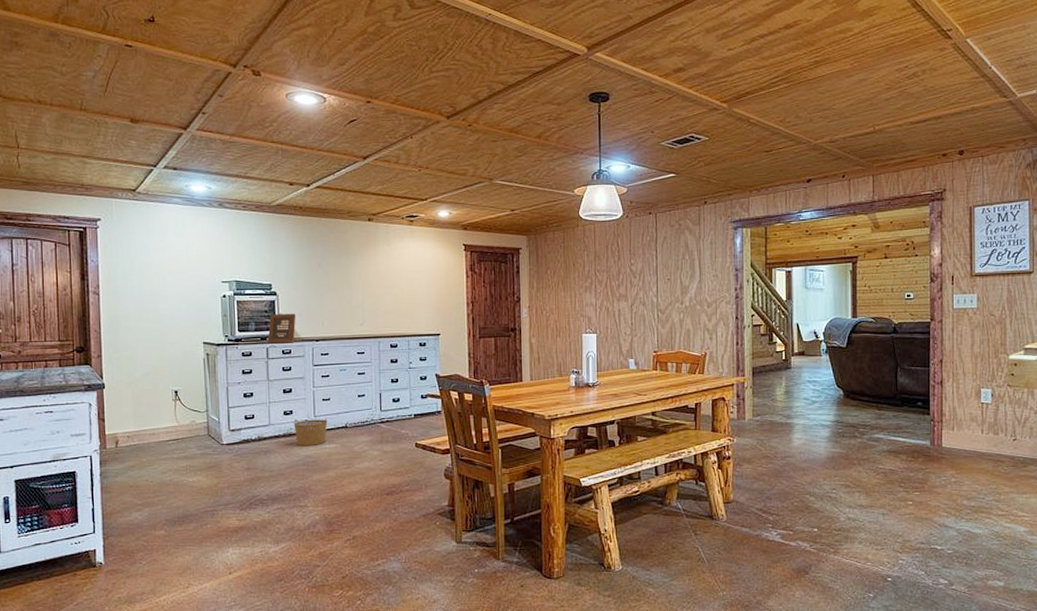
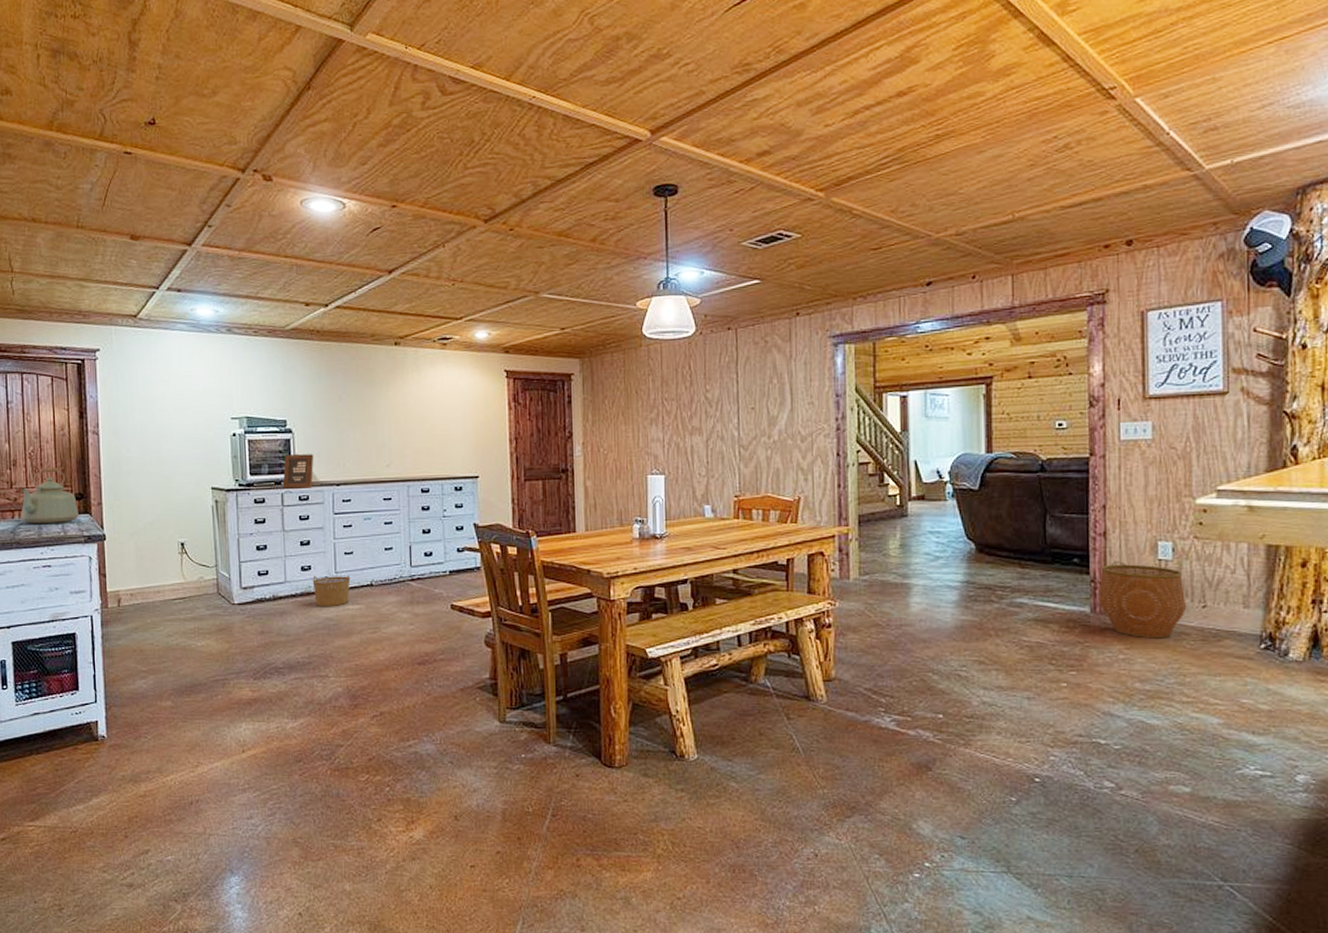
kettle: none [23,323,80,375] -> present [20,466,79,525]
basket: none [936,404,1002,466] -> present [1098,561,1187,639]

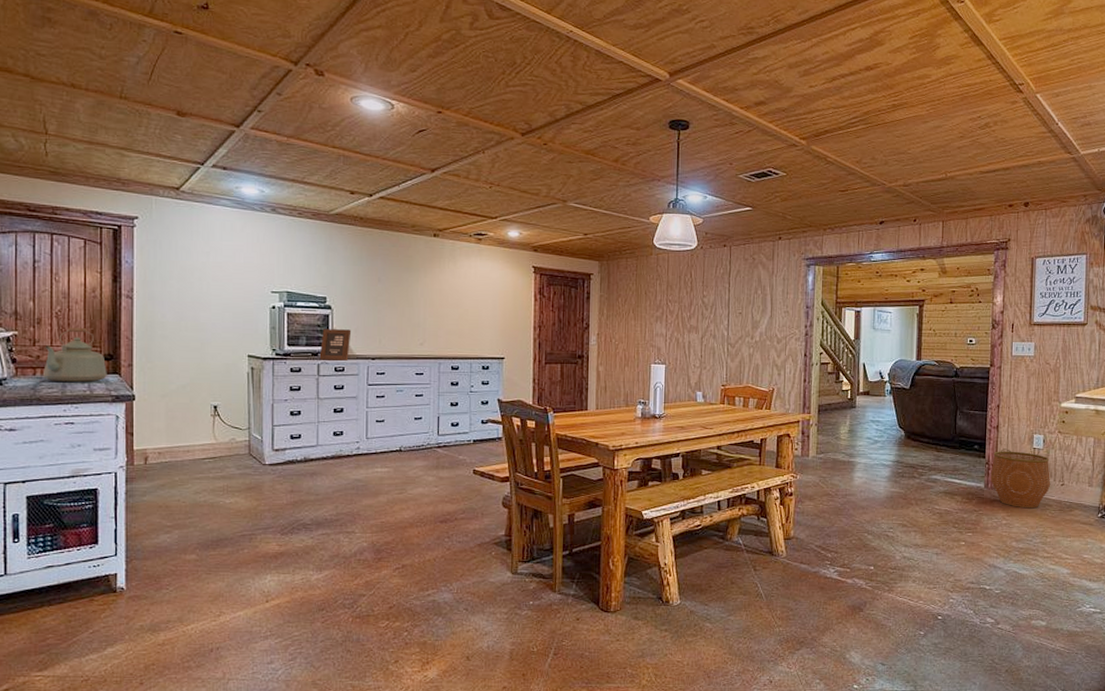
basket: present [312,574,351,607] -> none [344,440,381,470]

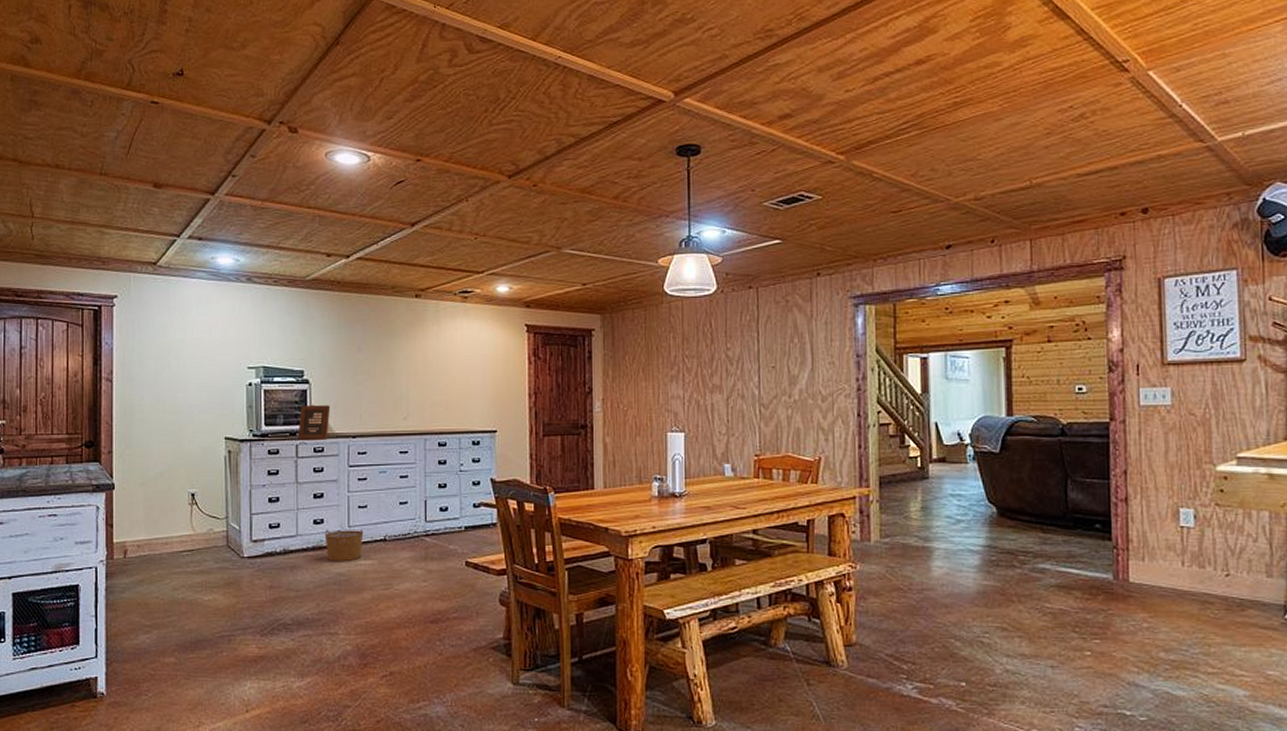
kettle: present [42,327,107,383] -> none [27,413,88,473]
basket: none [344,440,381,470] -> present [324,529,364,562]
basket: present [990,449,1051,509] -> none [1121,528,1210,607]

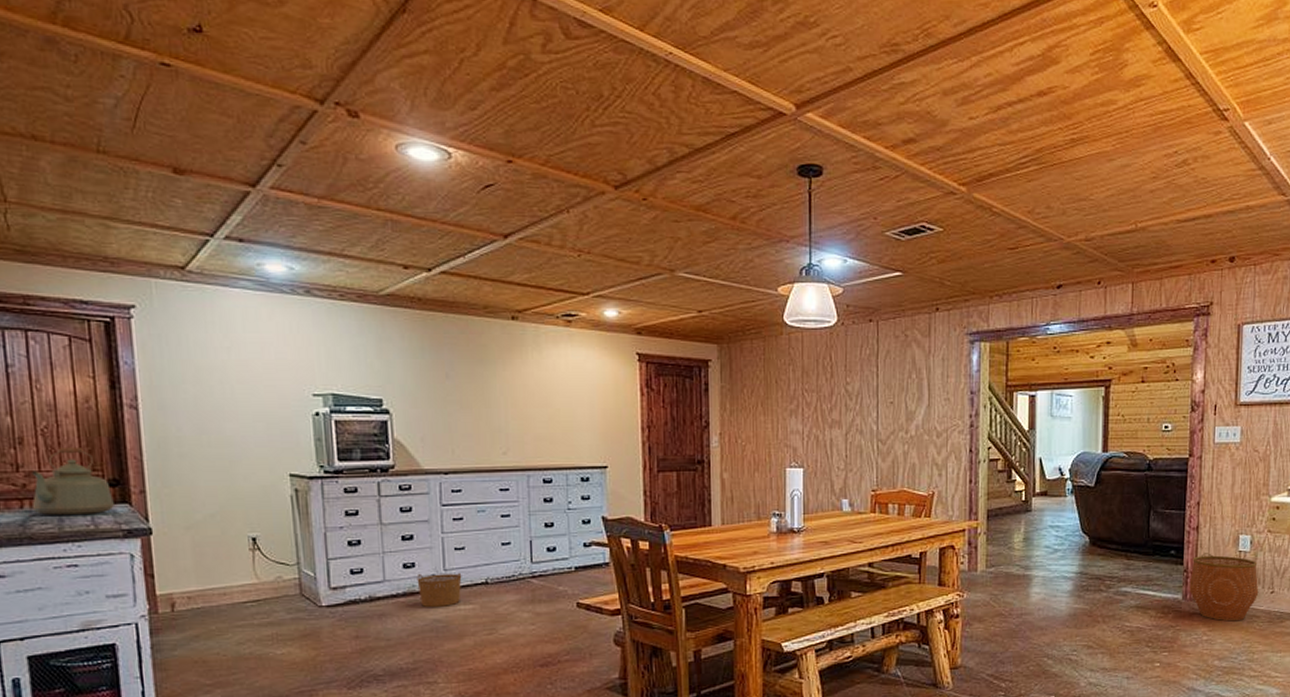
kettle: none [27,413,88,473] -> present [31,446,114,516]
picture frame: present [297,405,331,440] -> none [379,438,417,477]
basket: none [1121,528,1210,607] -> present [1189,553,1259,622]

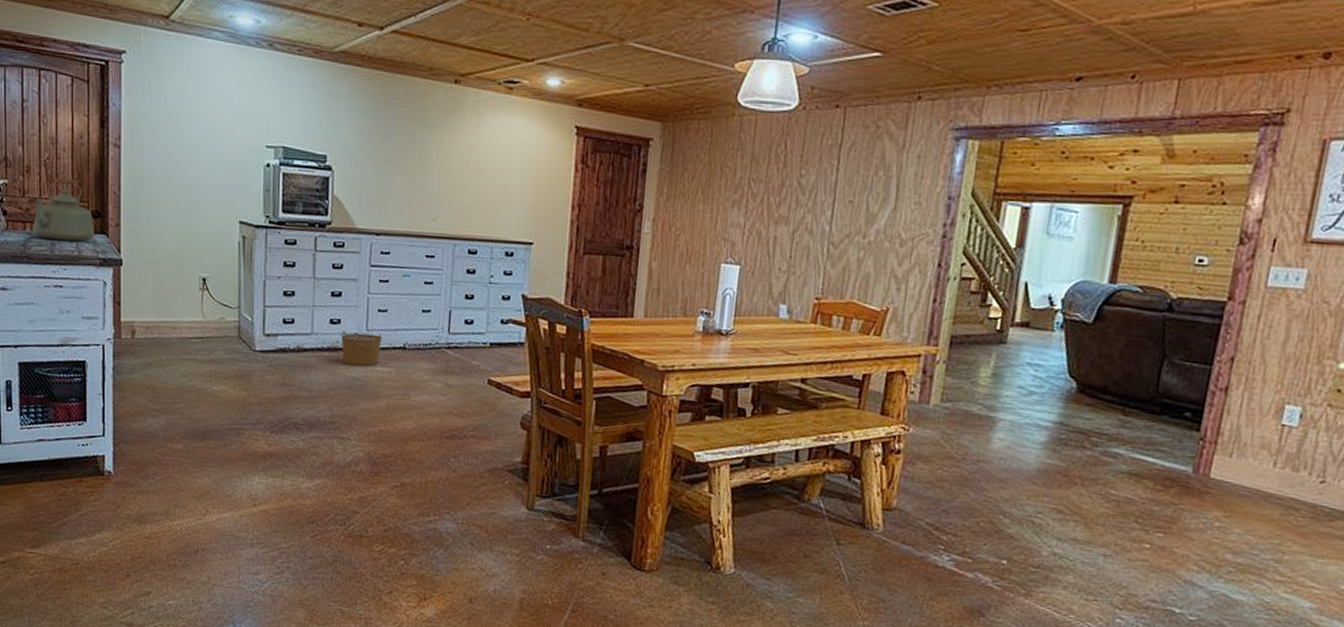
basket: present [1189,553,1259,622] -> none [1203,420,1307,511]

